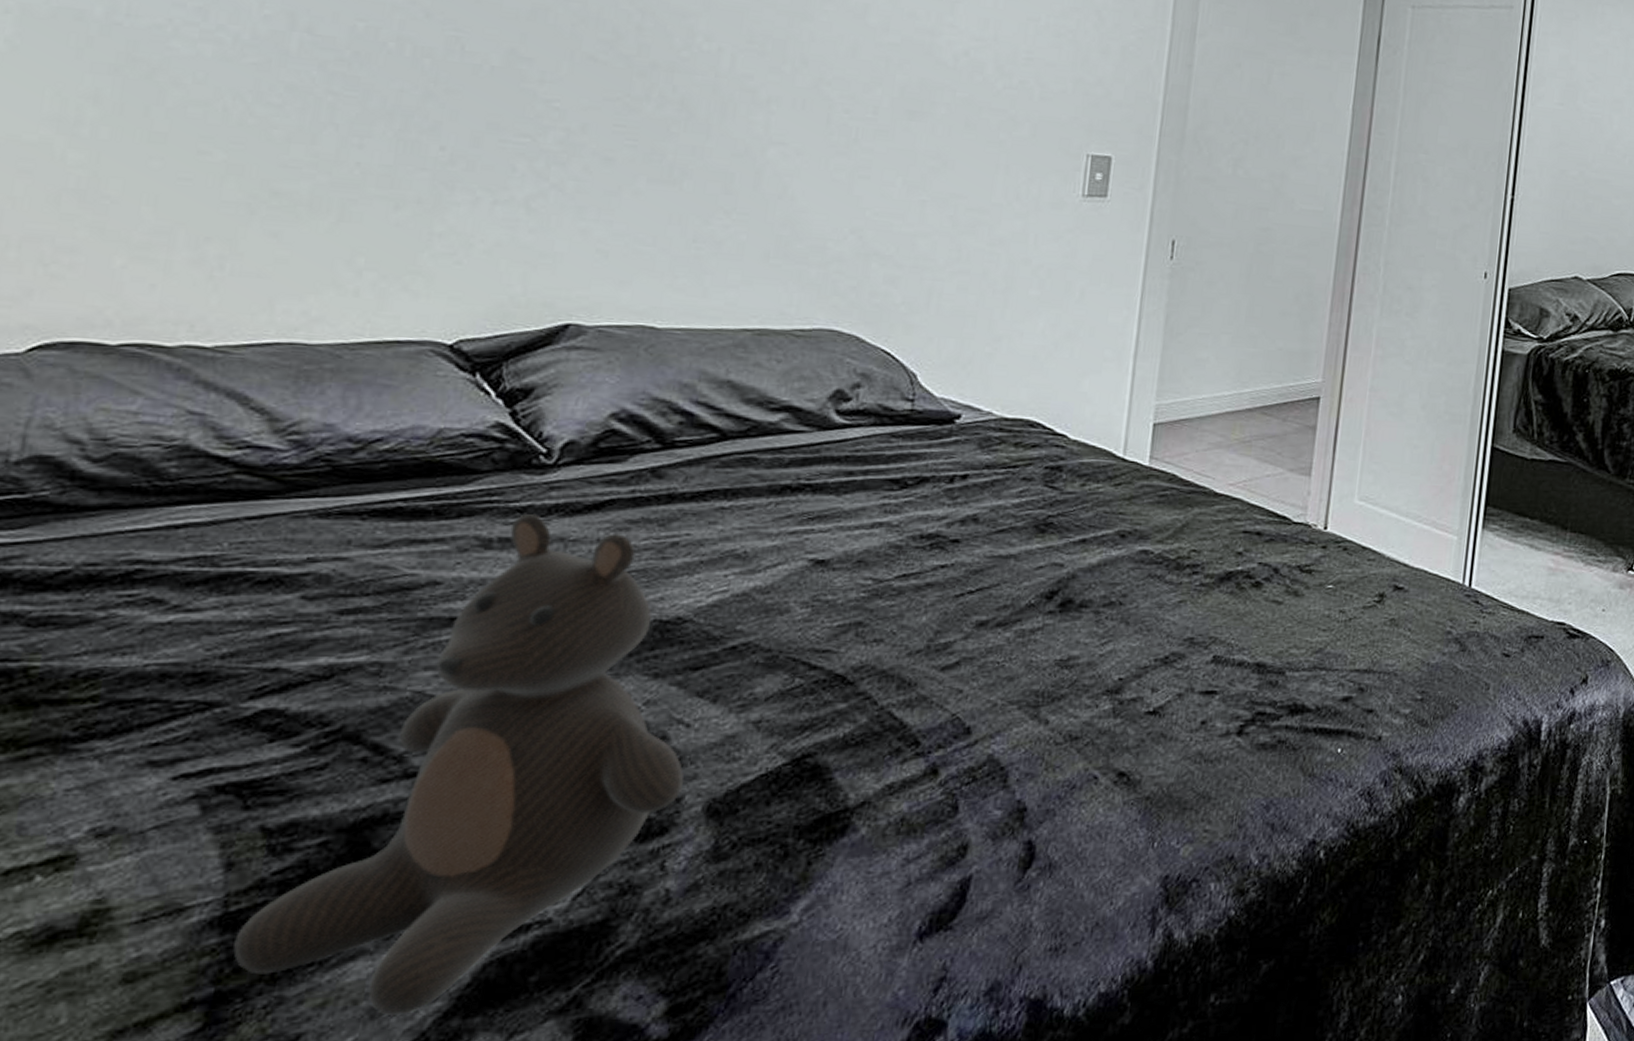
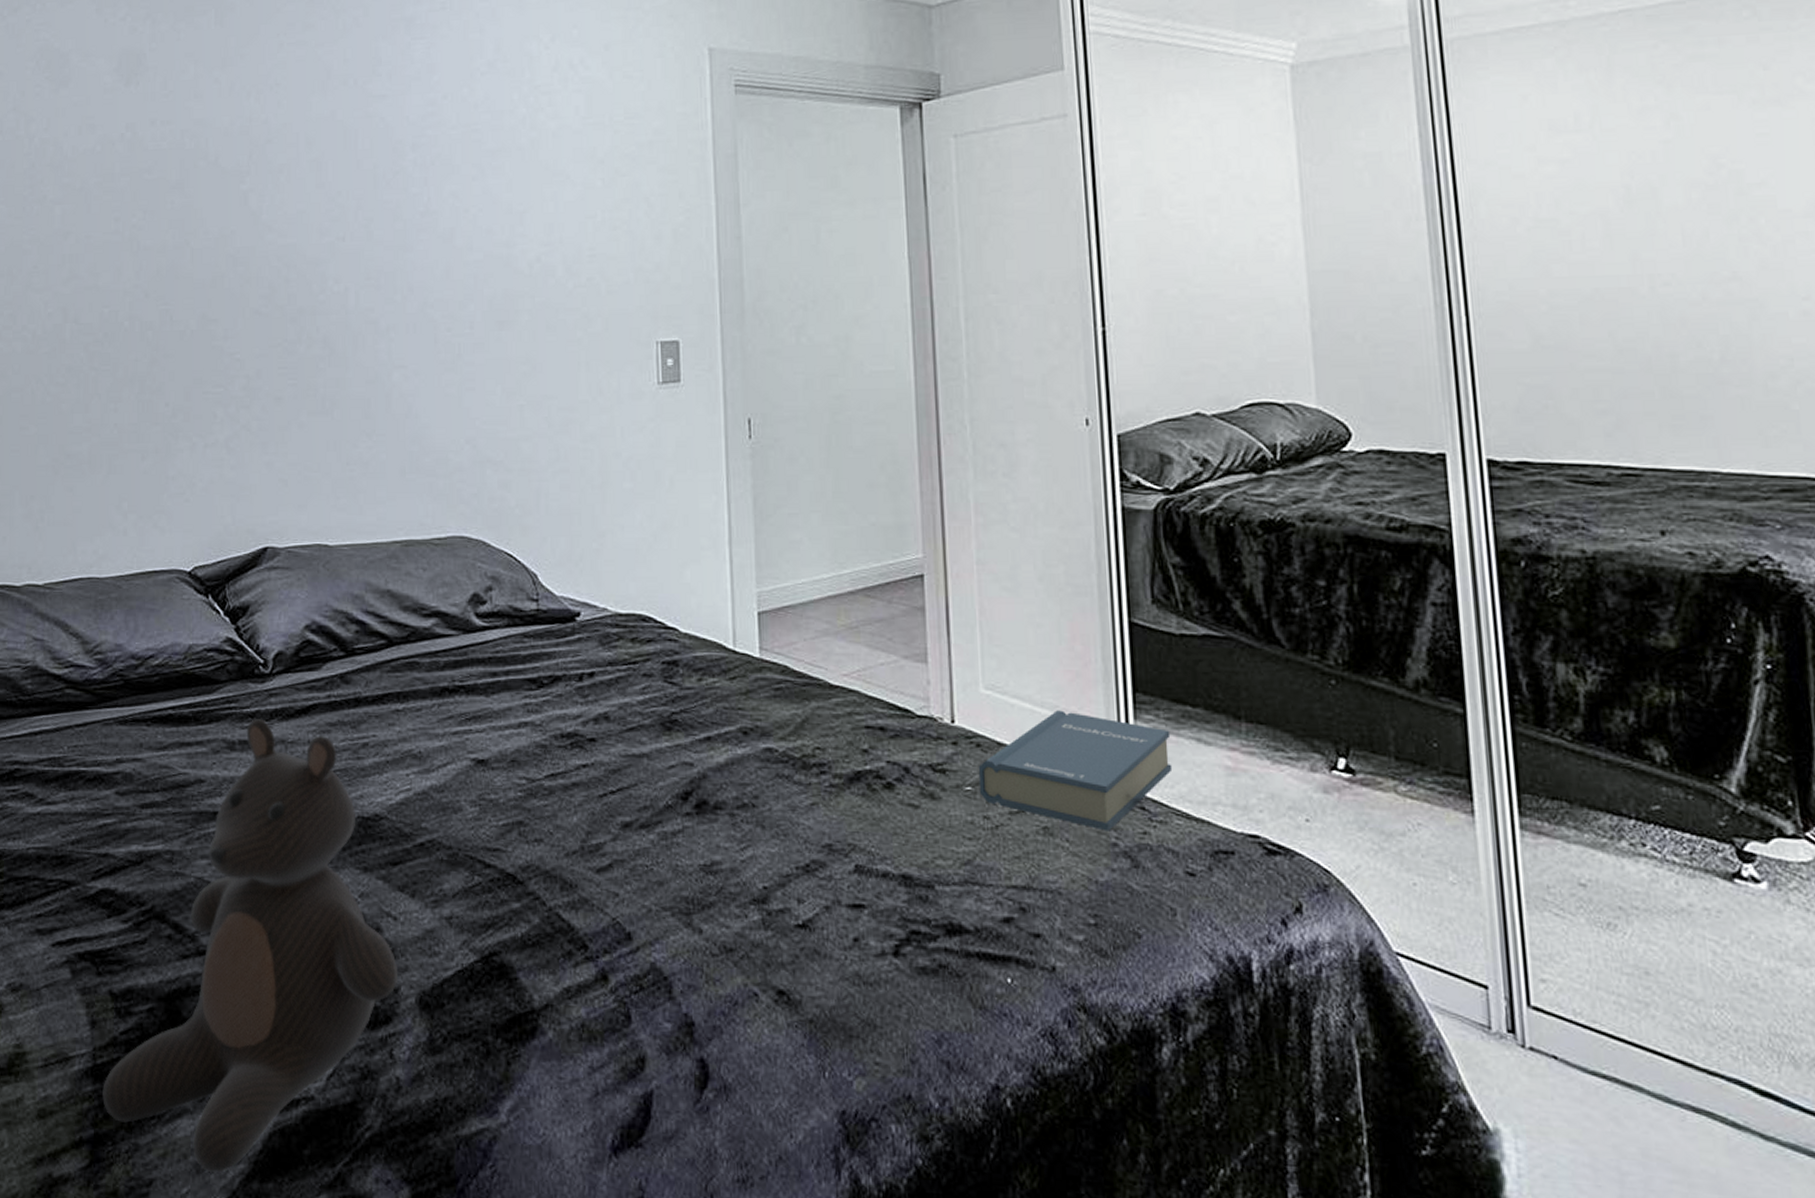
hardback book: none [1339,520,1510,622] -> present [978,710,1173,831]

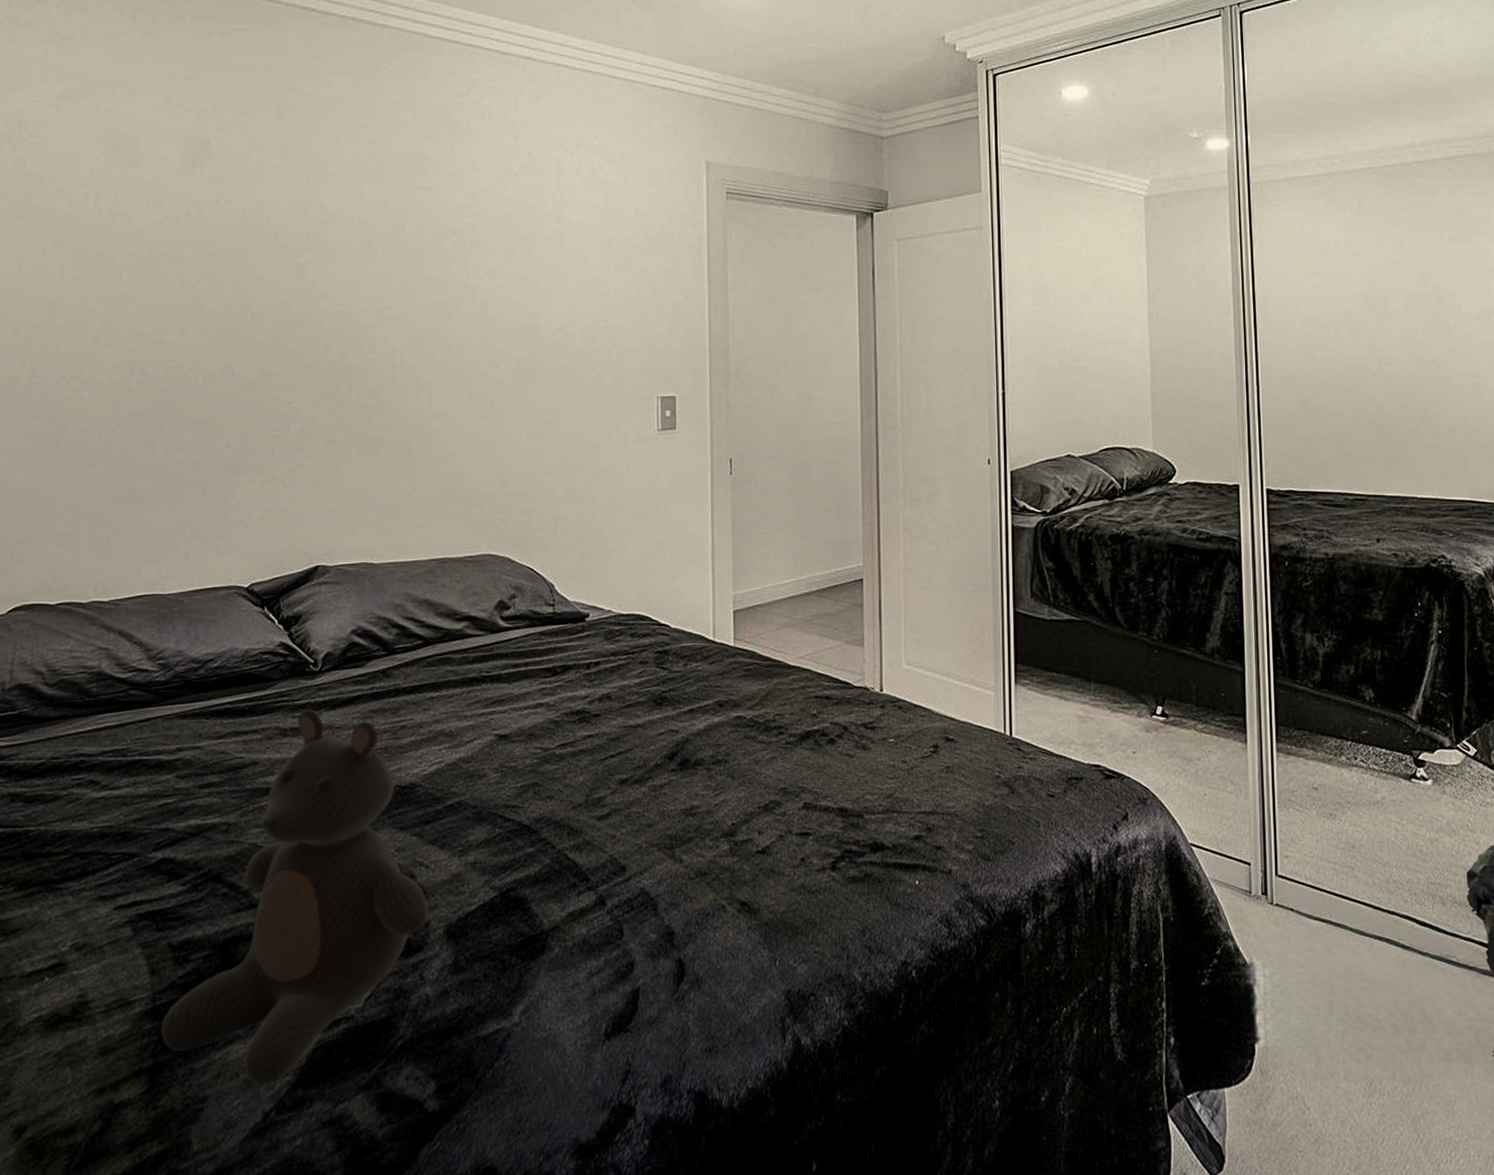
hardback book: present [978,710,1173,831] -> none [899,679,1041,767]

